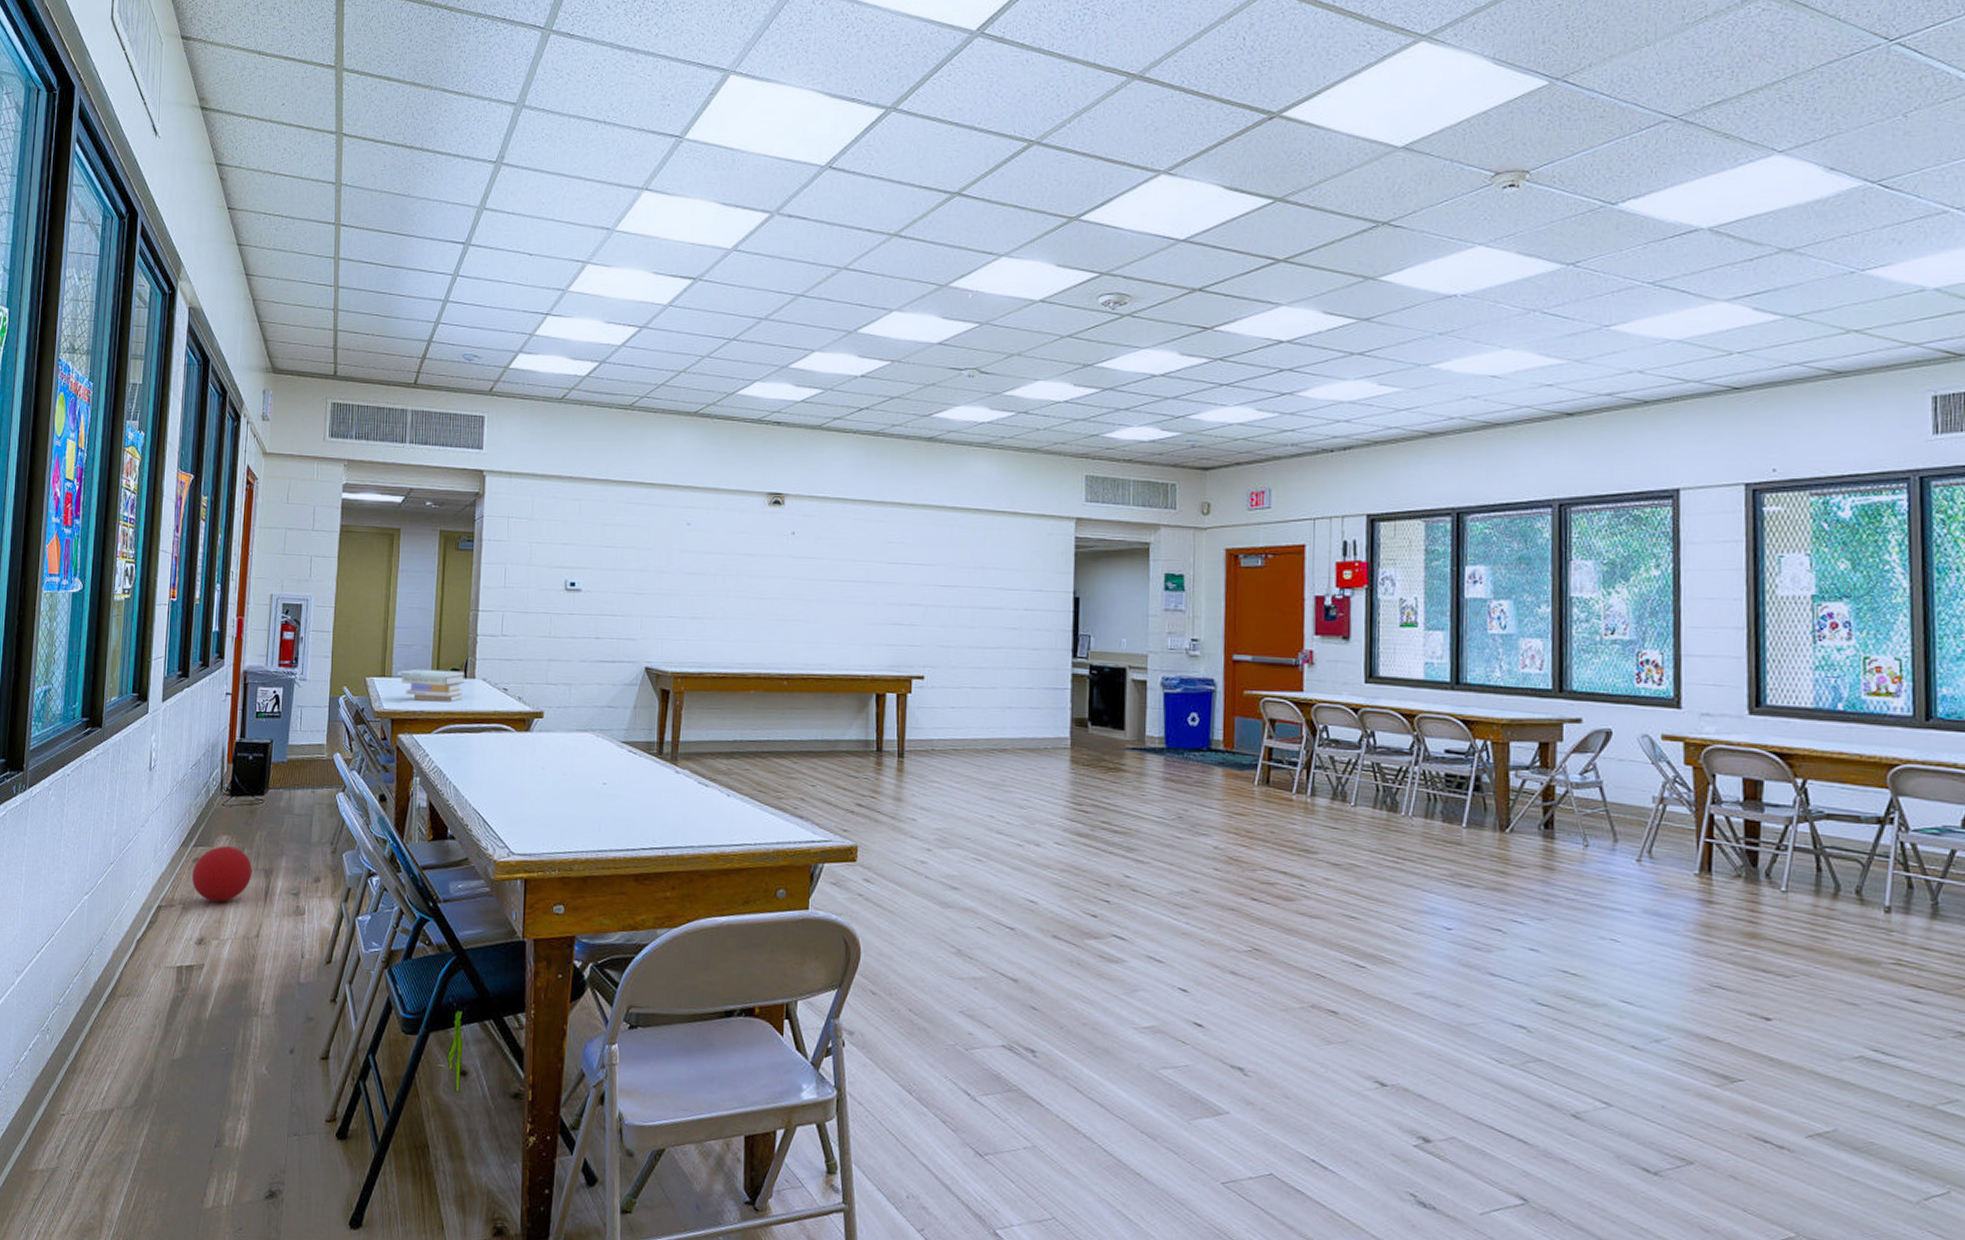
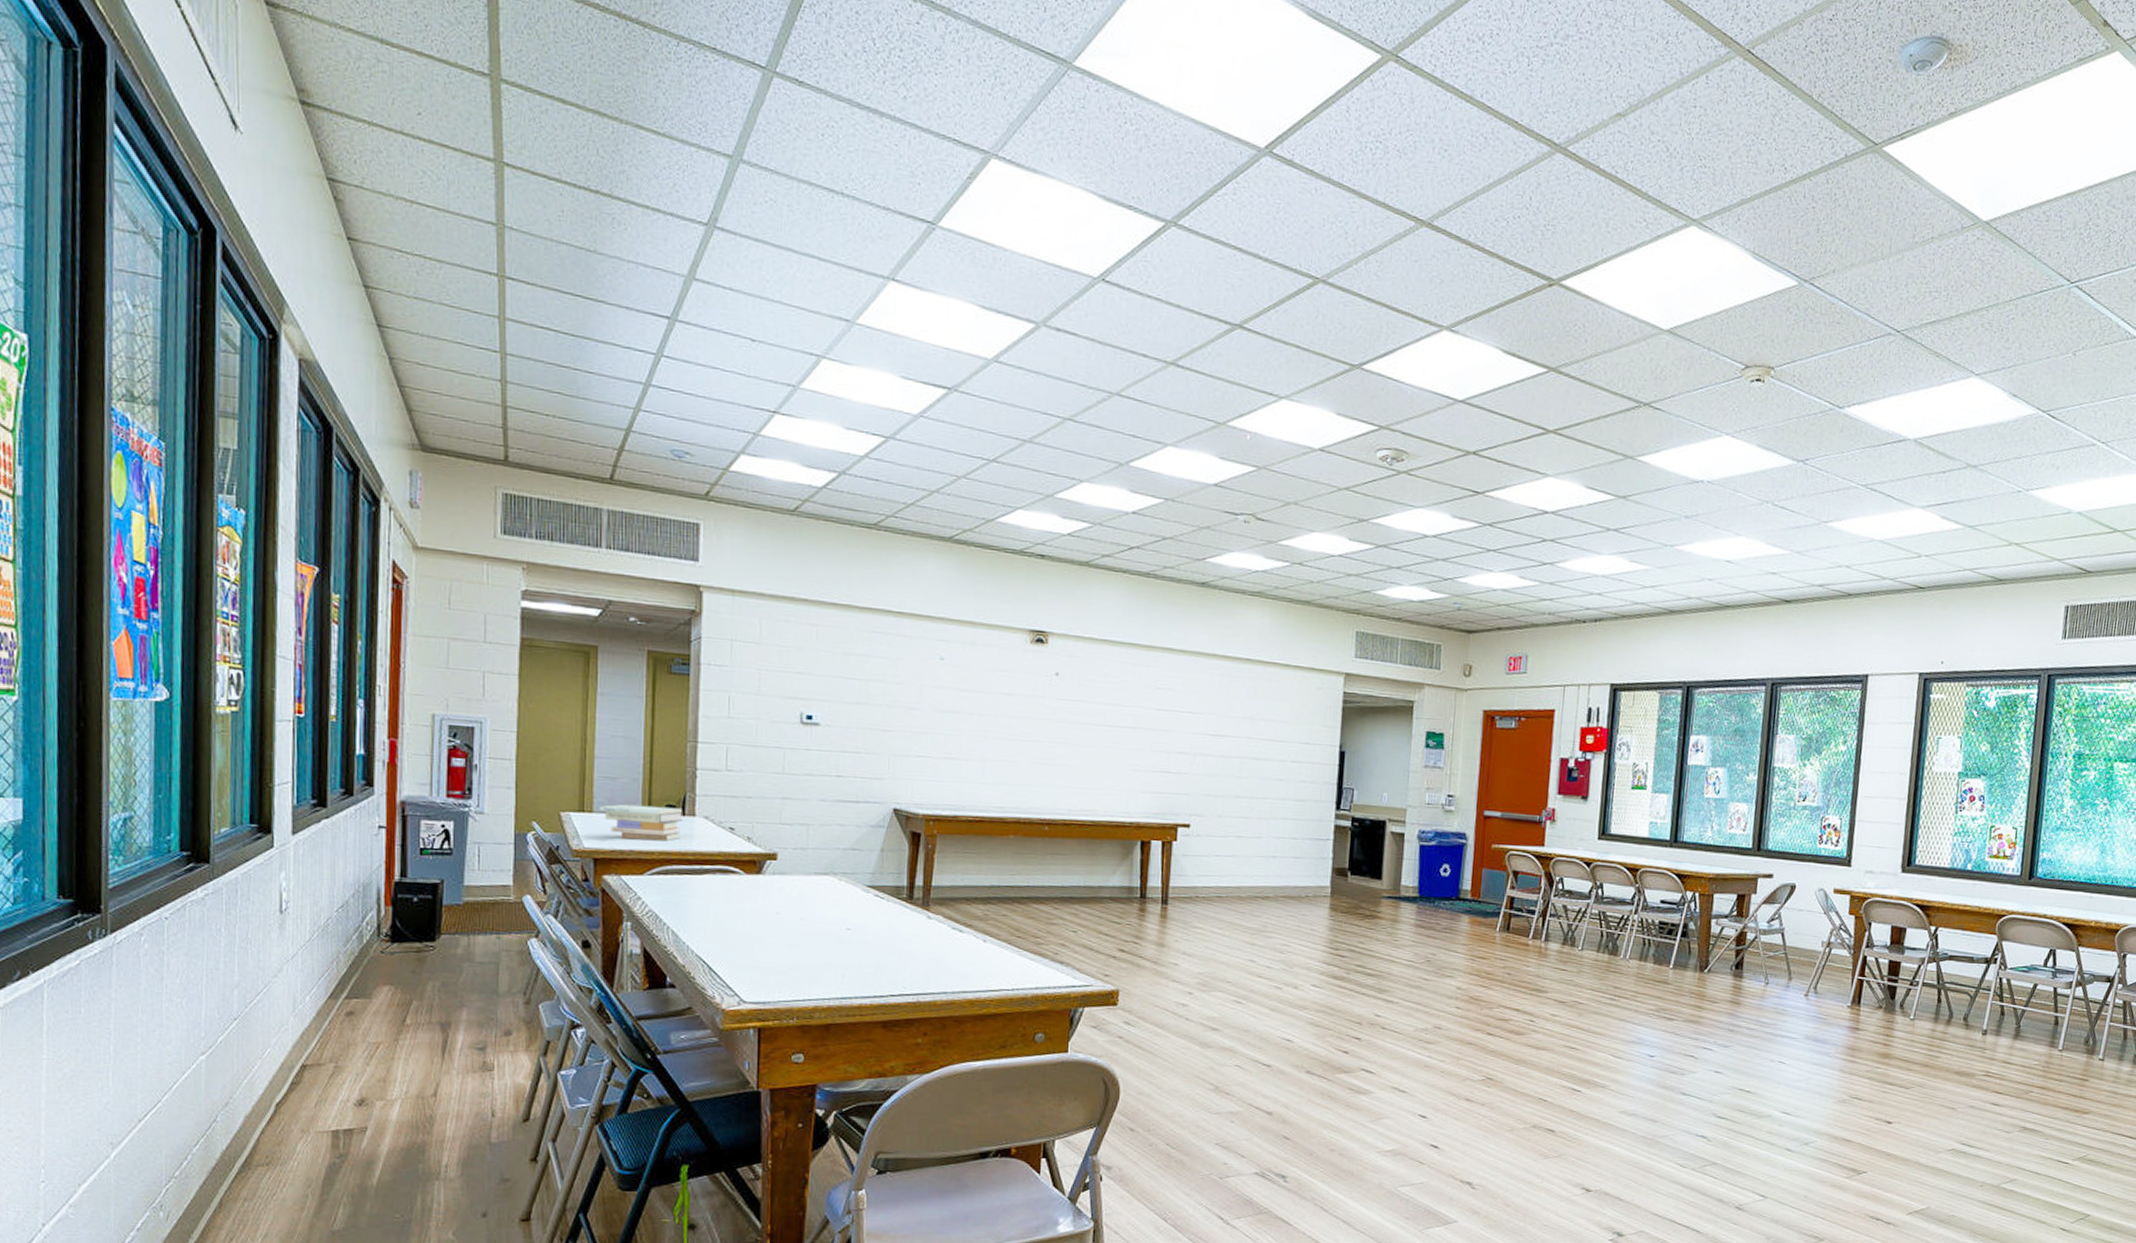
ball: present [192,846,253,903] -> none [346,997,425,1060]

